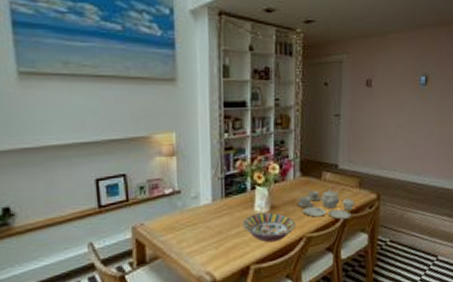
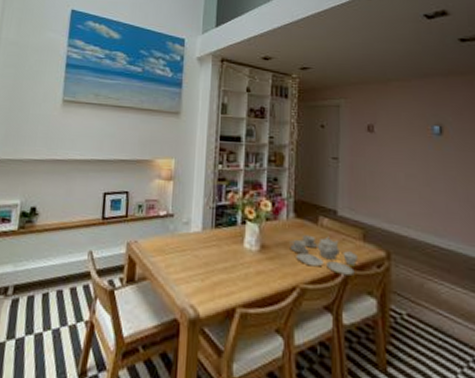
serving bowl: present [242,212,295,243] -> none [230,250,288,286]

